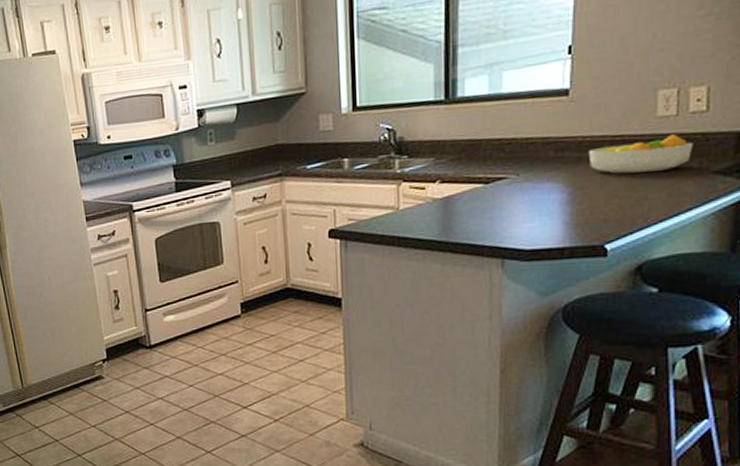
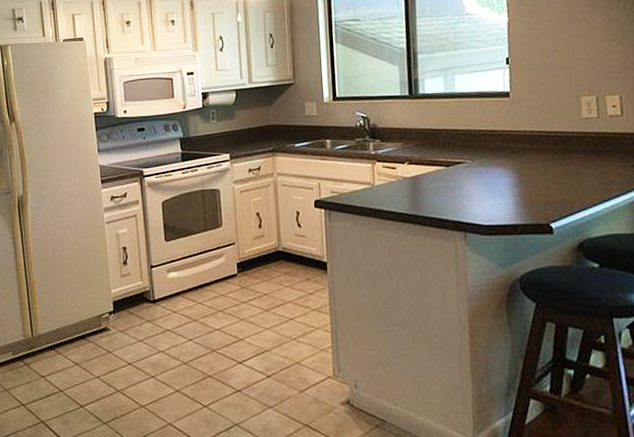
fruit bowl: present [588,134,694,174] -> none [529,133,614,164]

